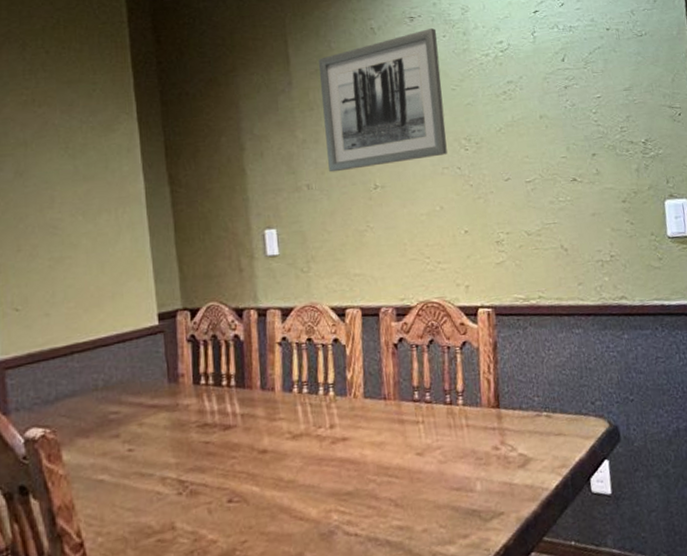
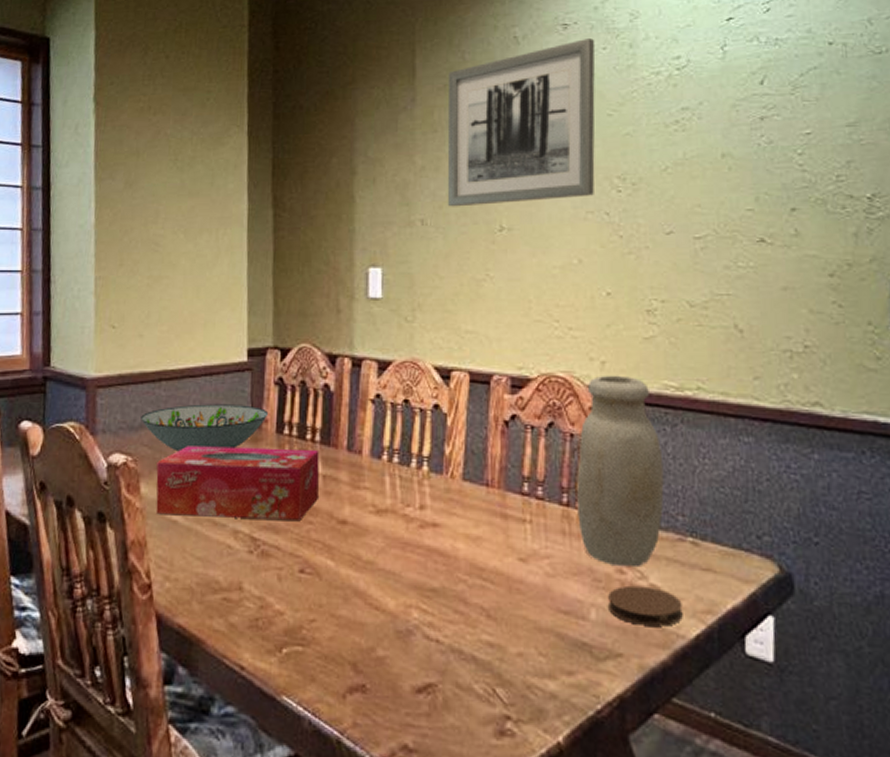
decorative bowl: none [55,364,185,417] -> present [141,404,269,452]
tissue box: none [77,394,239,478] -> present [156,446,320,520]
jar: none [454,295,524,445] -> present [577,375,664,568]
coaster: none [488,455,545,487] -> present [607,585,683,626]

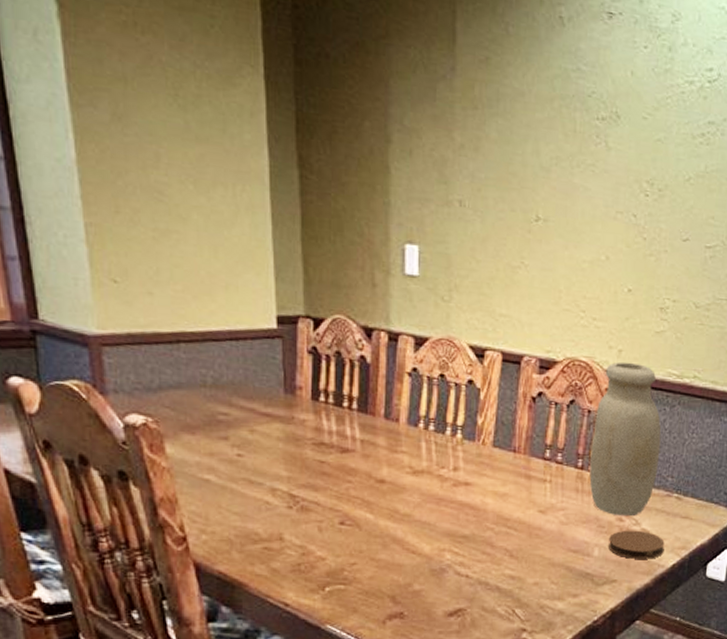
decorative bowl: present [141,404,269,452] -> none [159,368,303,415]
tissue box: present [156,446,320,520] -> none [182,409,357,479]
wall art: present [447,38,596,207] -> none [487,32,638,197]

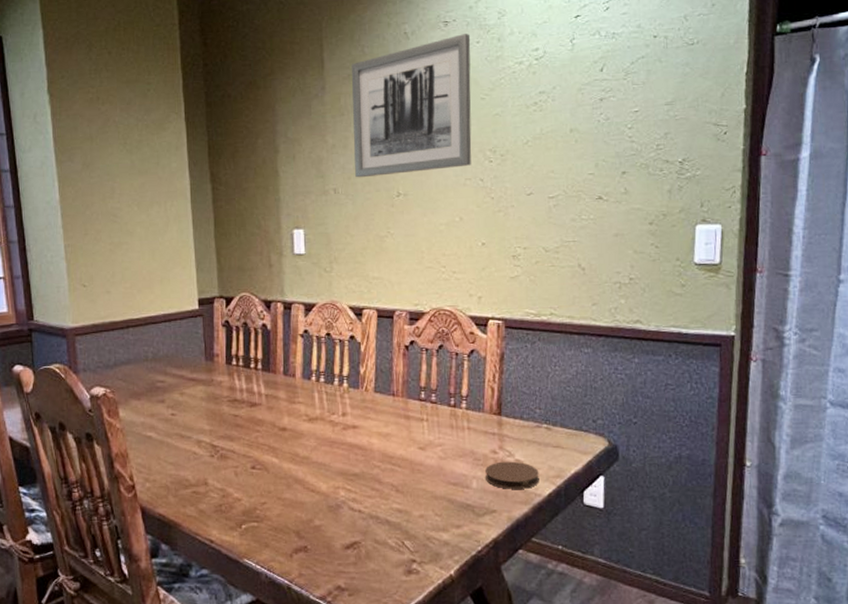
wall art: none [487,32,638,197] -> present [351,34,472,178]
jar: present [589,361,661,517] -> none [461,306,526,449]

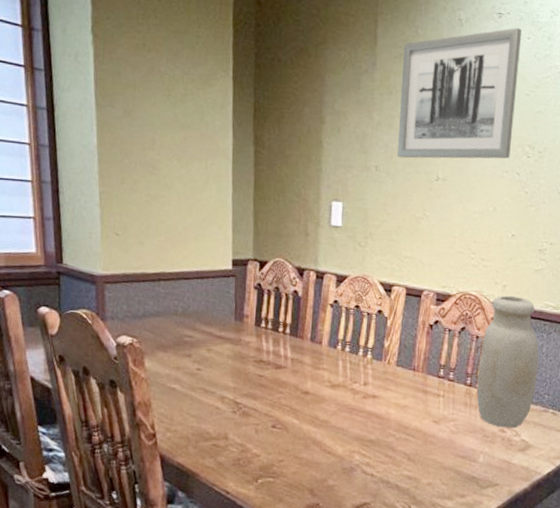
jar: none [461,306,526,449] -> present [476,295,539,429]
coaster: present [484,461,539,489] -> none [491,440,541,467]

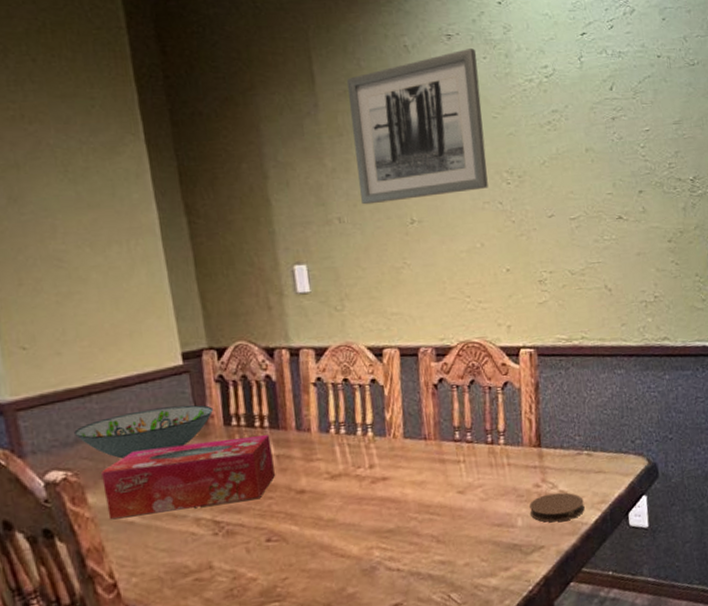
decorative bowl: none [143,300,250,337] -> present [74,405,214,459]
tissue box: none [157,332,289,391] -> present [101,435,275,520]
jar: present [476,295,539,429] -> none [496,335,565,483]
coaster: none [491,440,541,467] -> present [529,492,585,522]

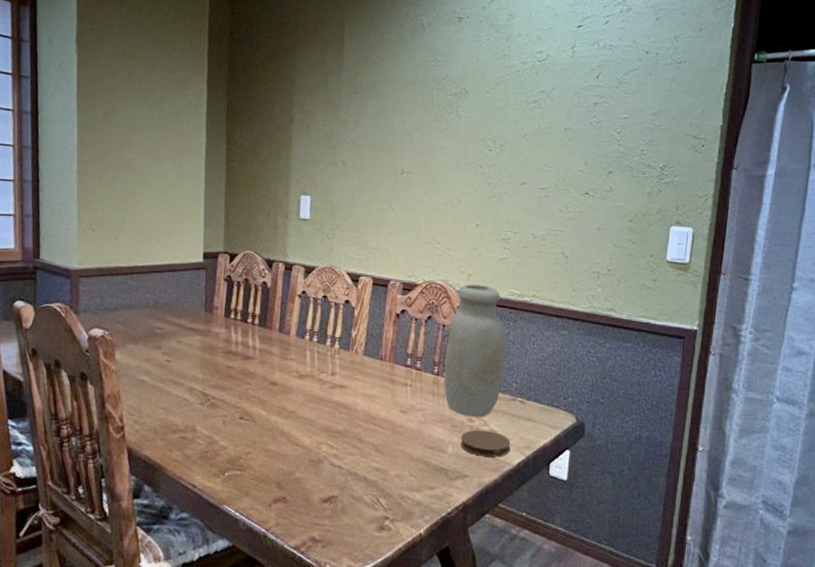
decorative bowl: present [74,405,214,459] -> none [116,293,219,329]
tissue box: present [101,435,275,520] -> none [128,324,258,381]
wall art: present [346,49,488,205] -> none [364,31,482,153]
jar: none [496,335,565,483] -> present [444,284,506,418]

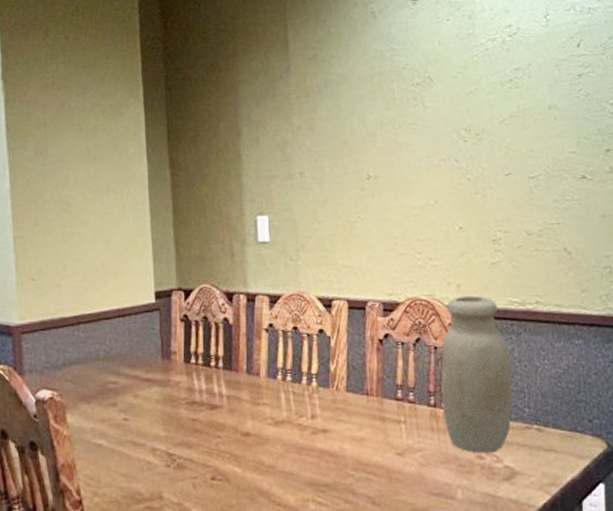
coaster: present [460,429,511,457] -> none [470,467,532,500]

